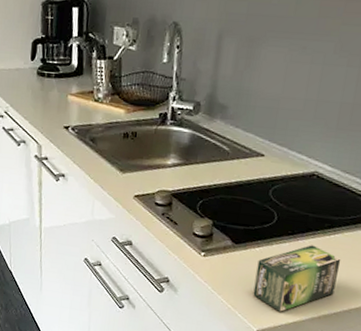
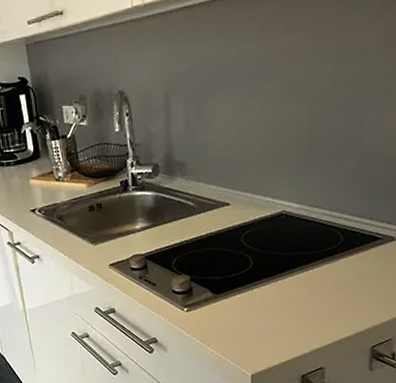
tea box: present [253,245,341,312] -> none [241,283,324,353]

